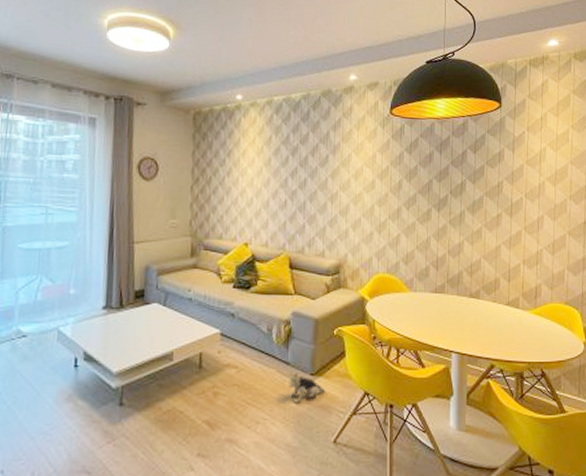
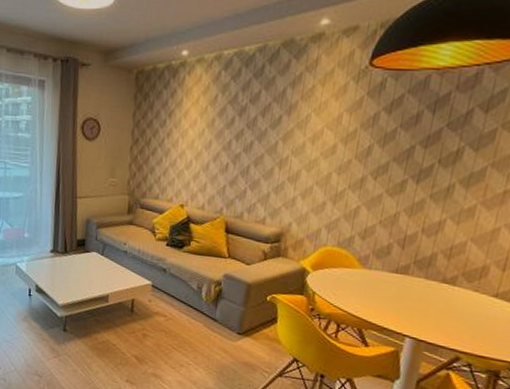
plush toy: present [288,372,325,403] -> none [214,328,251,357]

